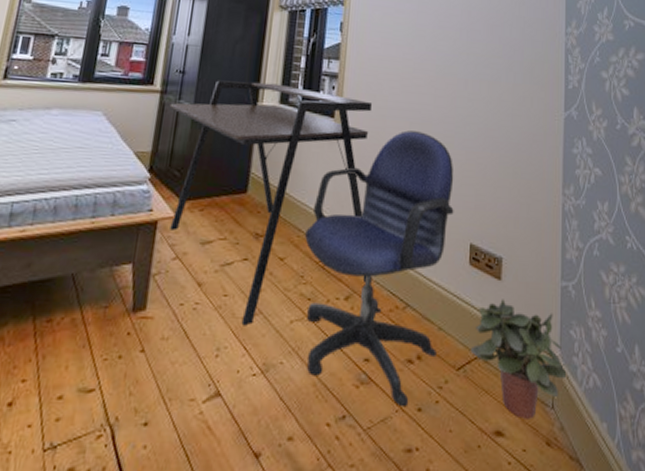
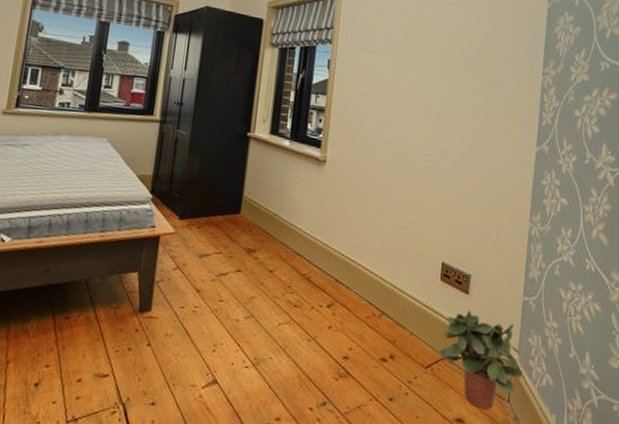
desk: present [169,80,373,326] -> none [168,112,357,327]
office chair: present [305,130,454,408] -> none [292,161,430,397]

